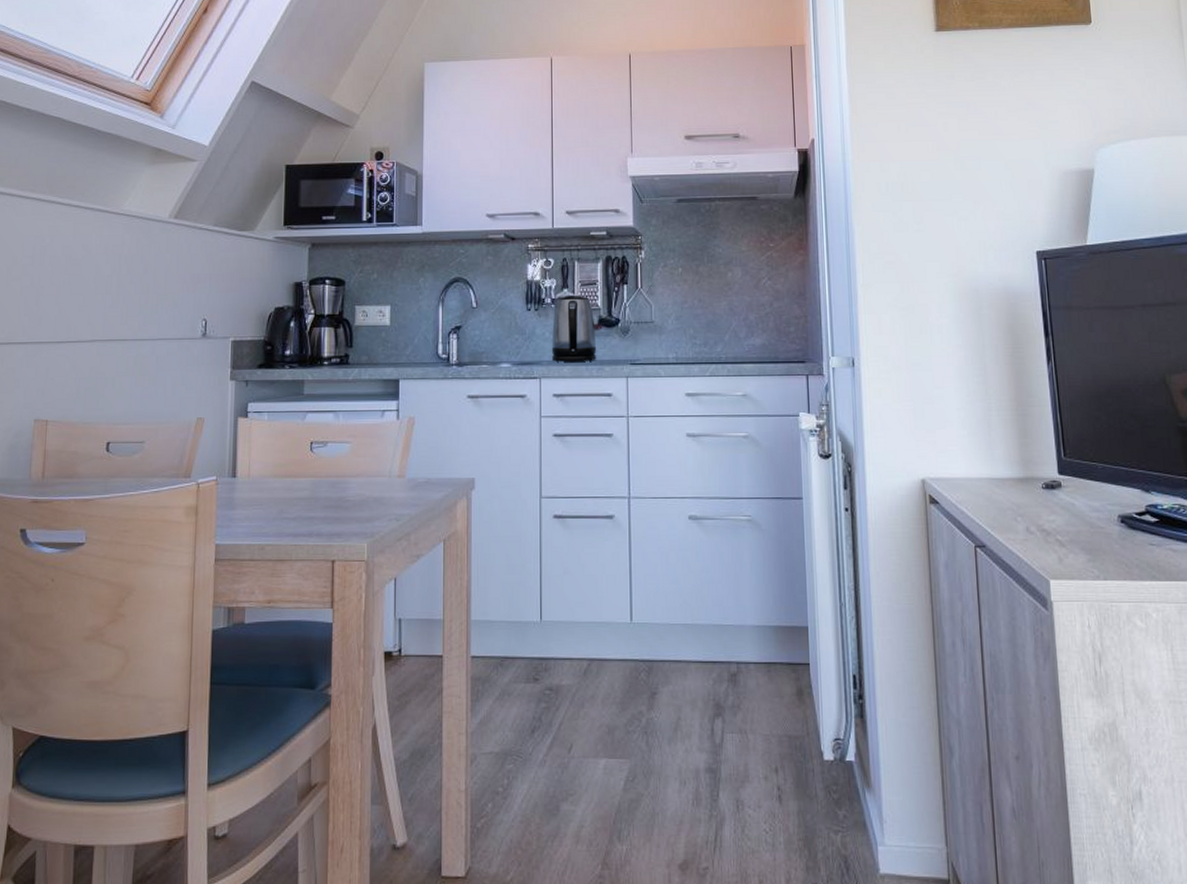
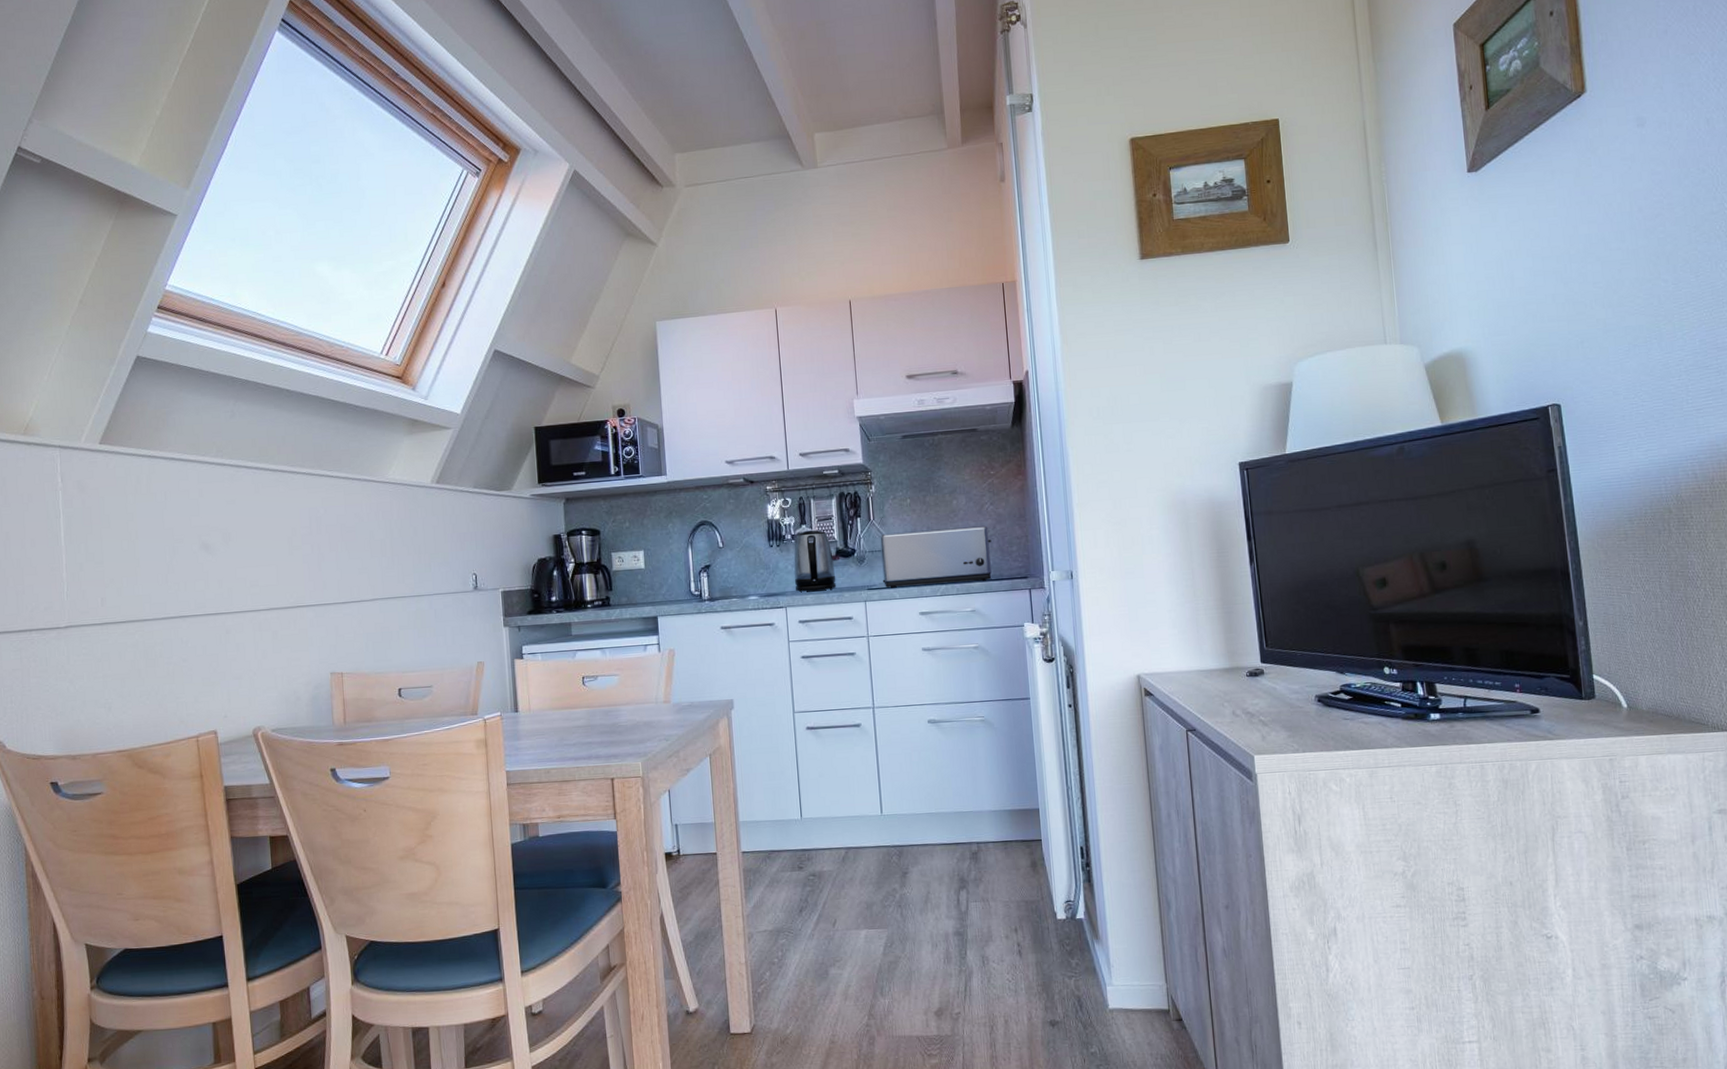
toaster: none [647,302,767,363] -> present [880,526,992,587]

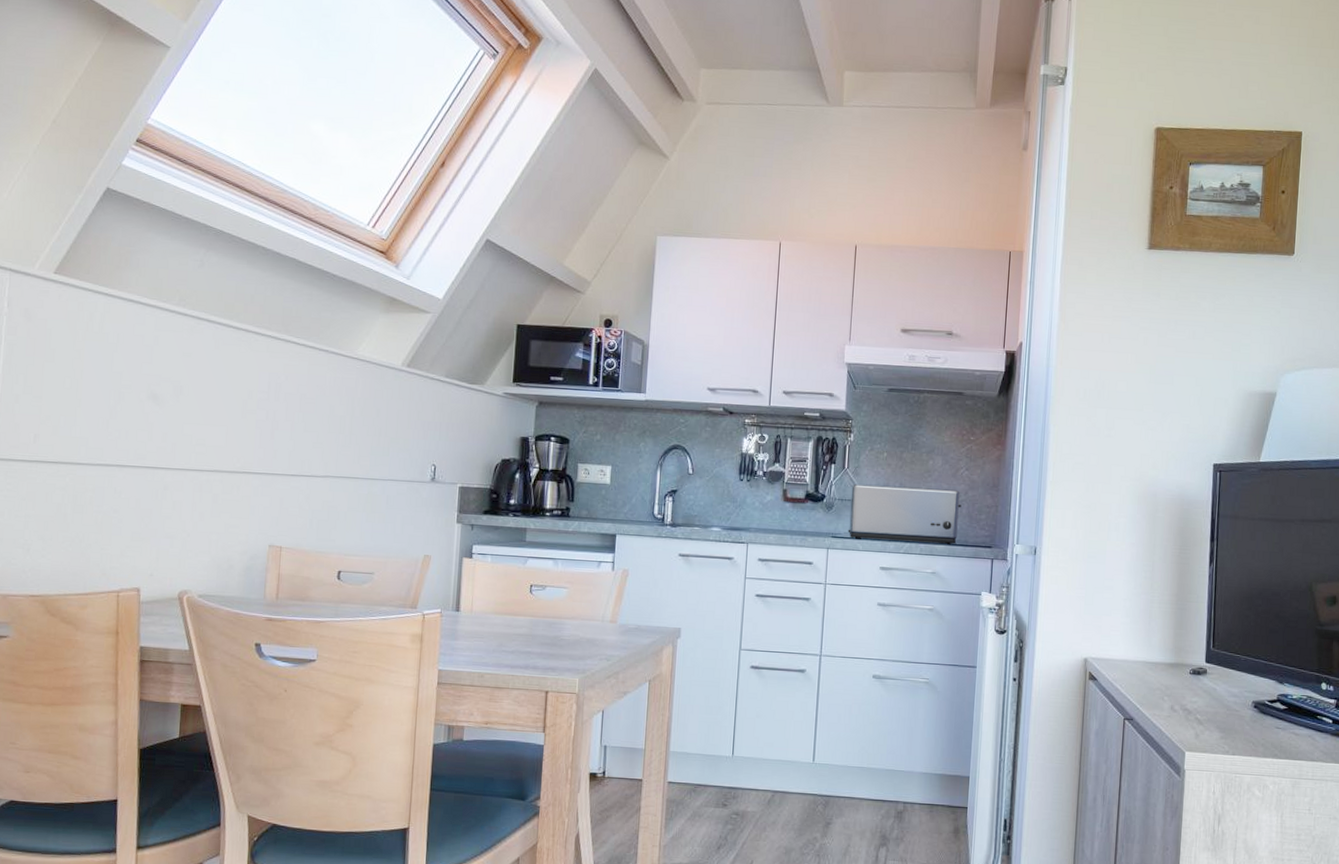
kettle: present [793,529,837,592] -> none [759,469,802,532]

